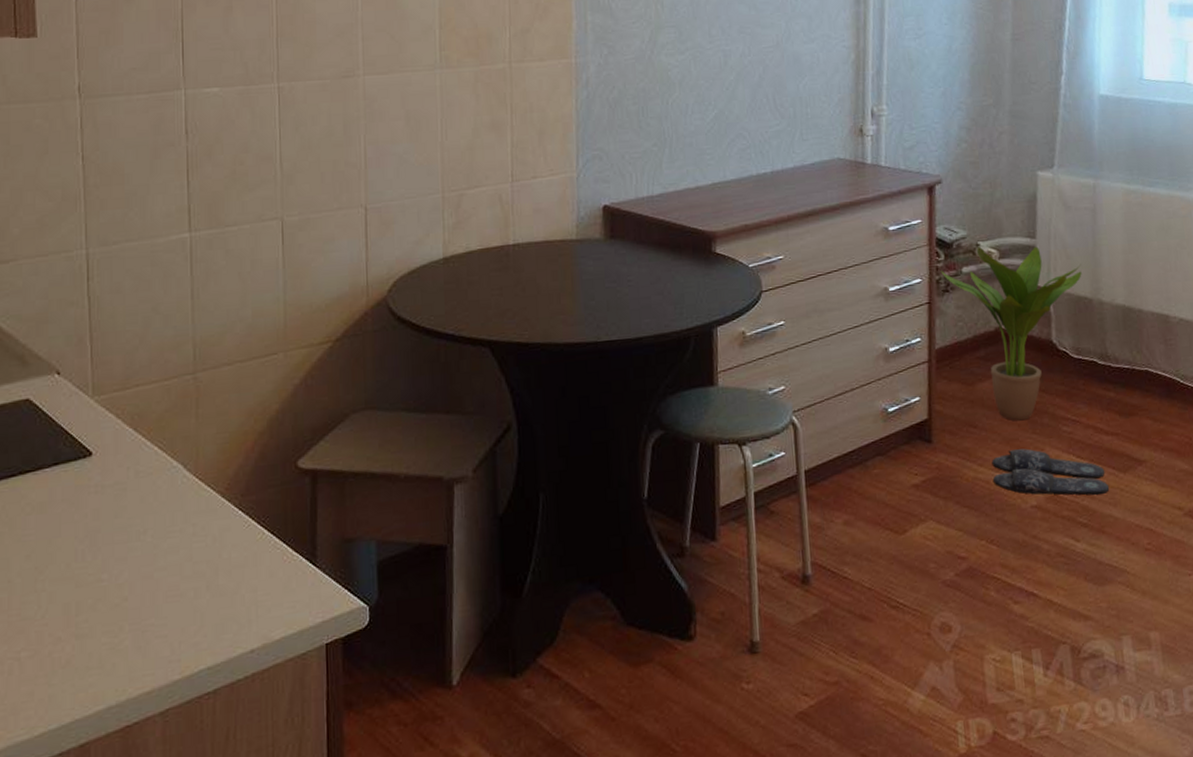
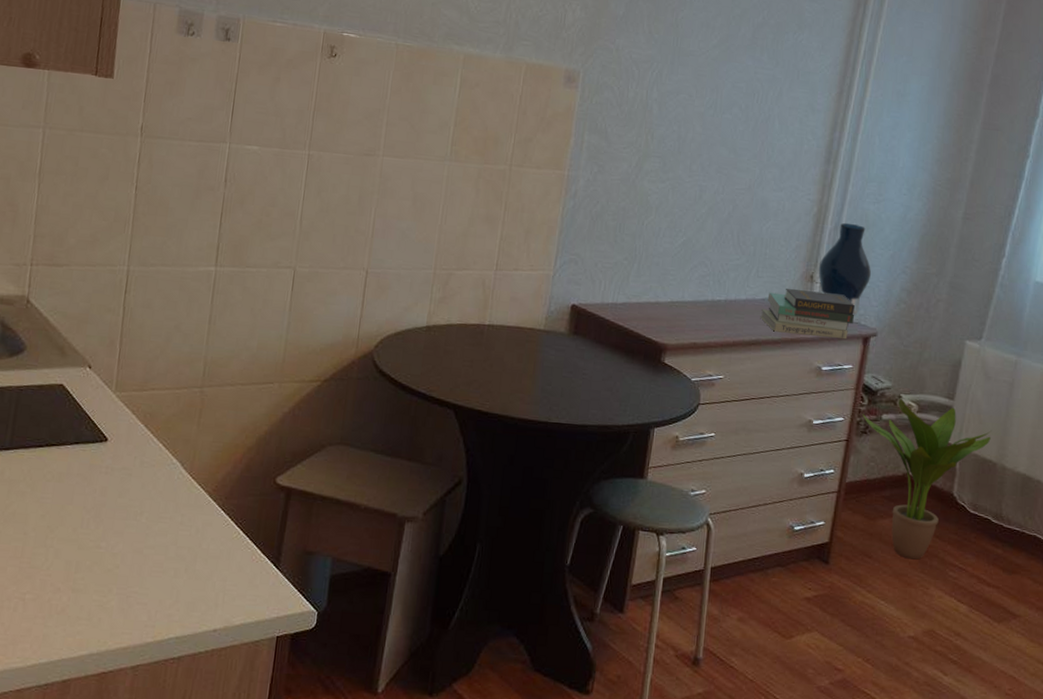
books: none [812,144,915,198] -> present [760,288,856,340]
vase: none [866,65,925,166] -> present [818,222,871,316]
slippers: present [992,448,1110,495] -> none [878,583,983,638]

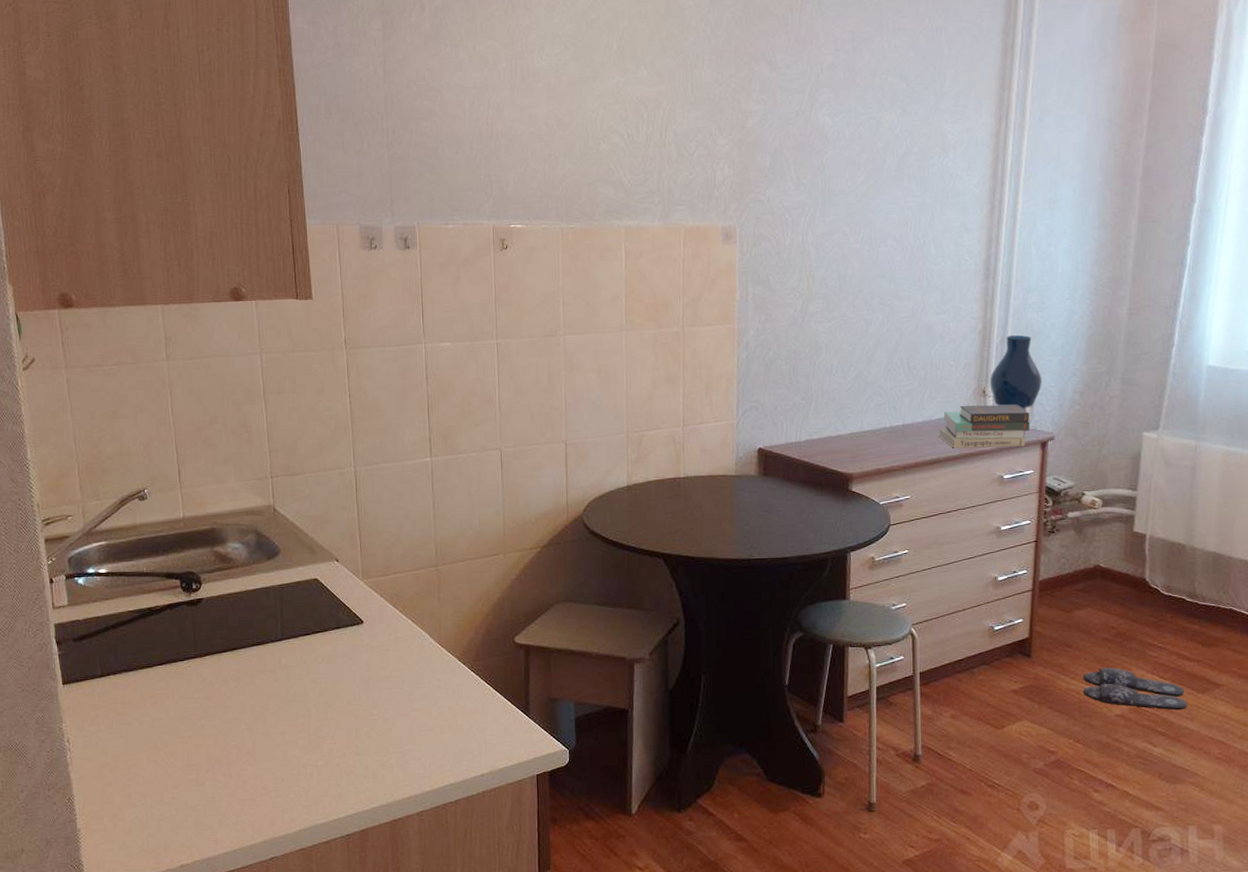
potted plant: present [862,397,991,560] -> none [1048,495,1178,644]
slippers: none [878,583,983,638] -> present [1083,667,1188,710]

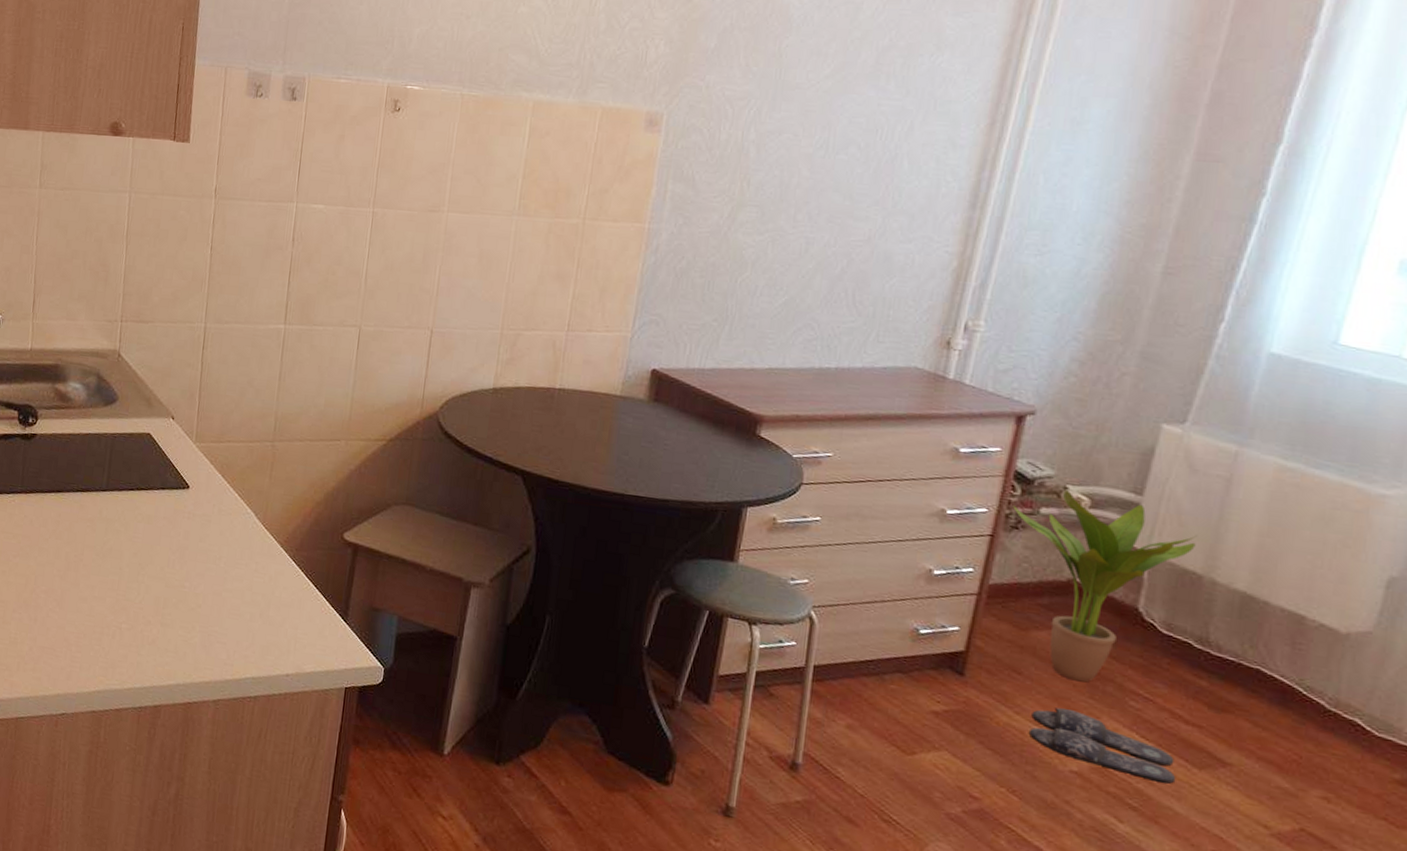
books: present [938,404,1031,448] -> none [880,355,1007,418]
vase: present [989,334,1042,423] -> none [957,279,1029,390]
potted plant: none [1048,495,1178,644] -> present [1013,489,1197,682]

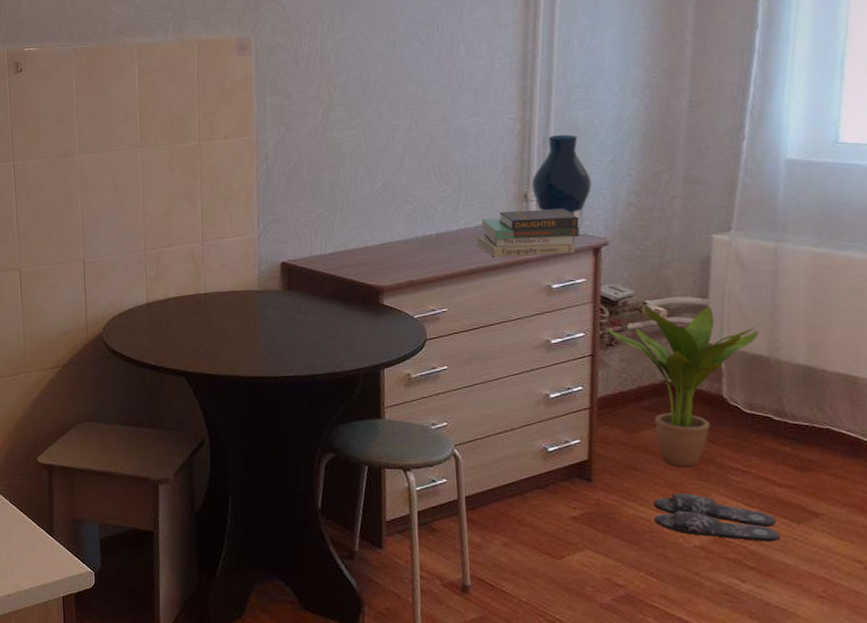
books: none [880,355,1007,418] -> present [476,208,580,257]
vase: none [957,279,1029,390] -> present [531,134,591,229]

